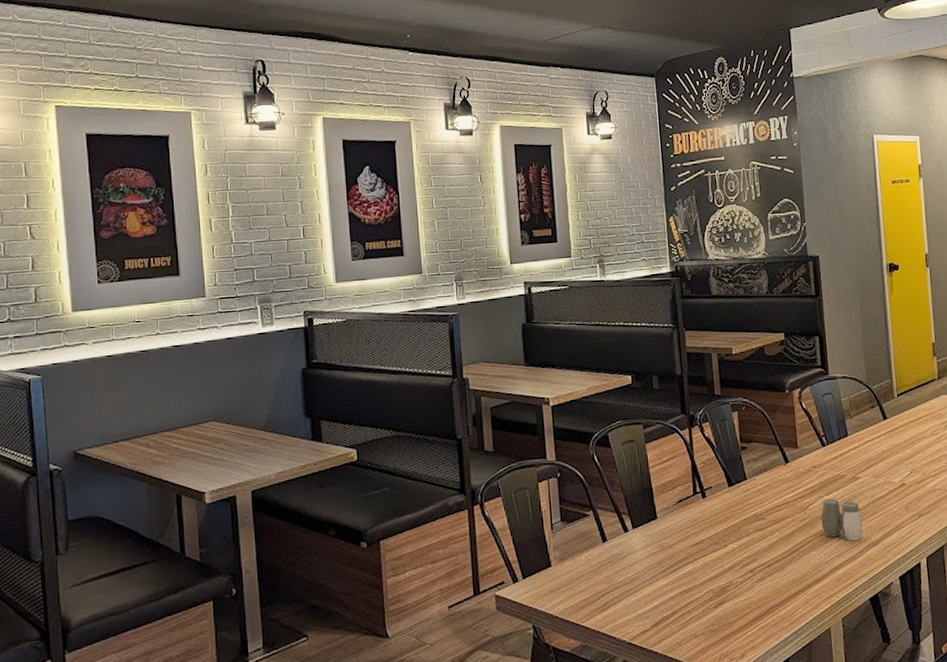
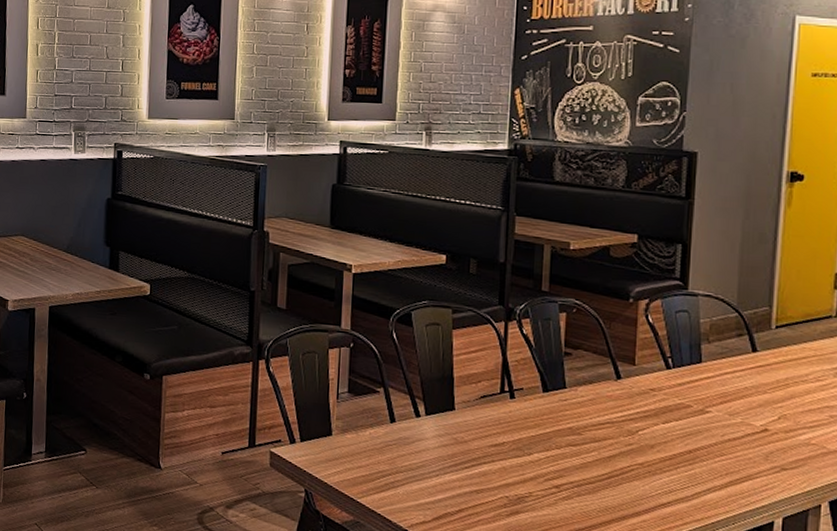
salt and pepper shaker: present [821,498,863,541] -> none [651,427,705,481]

